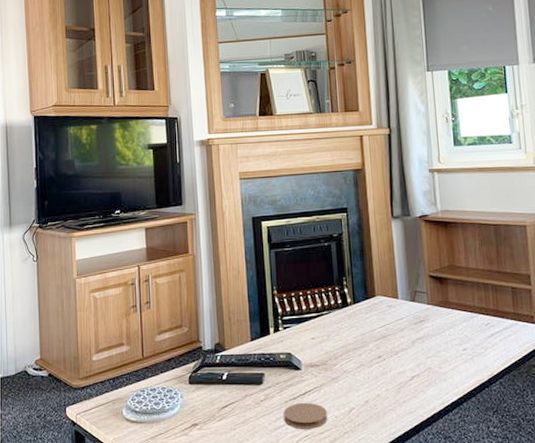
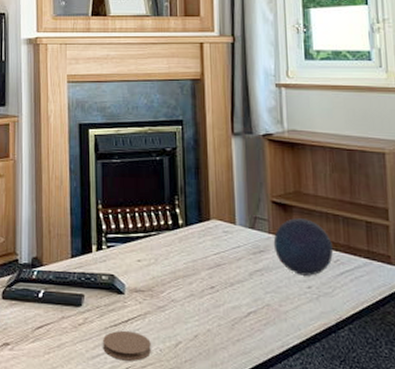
decorative orb: none [432,289,484,340] -> present [273,218,333,276]

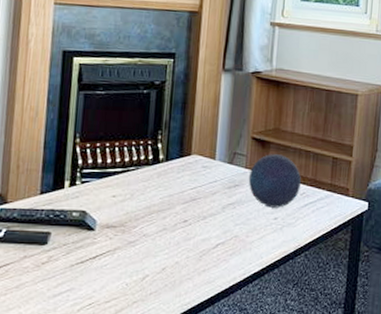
coaster: present [103,330,151,361] -> none [66,267,118,297]

